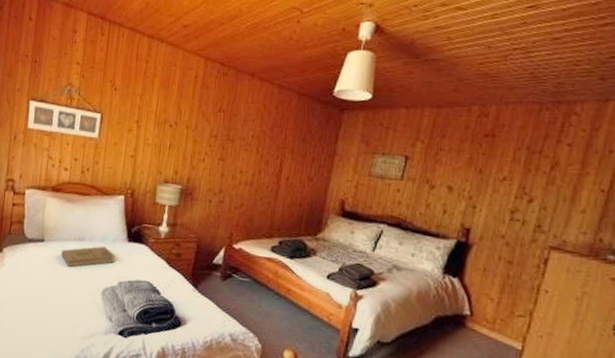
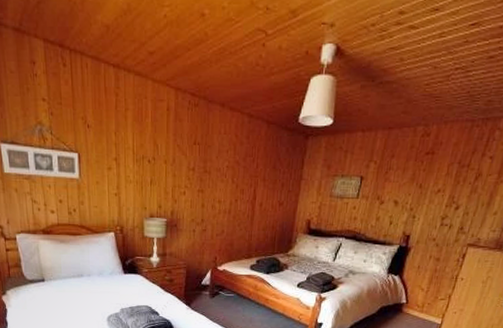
book: present [60,246,116,267] -> none [63,279,115,301]

